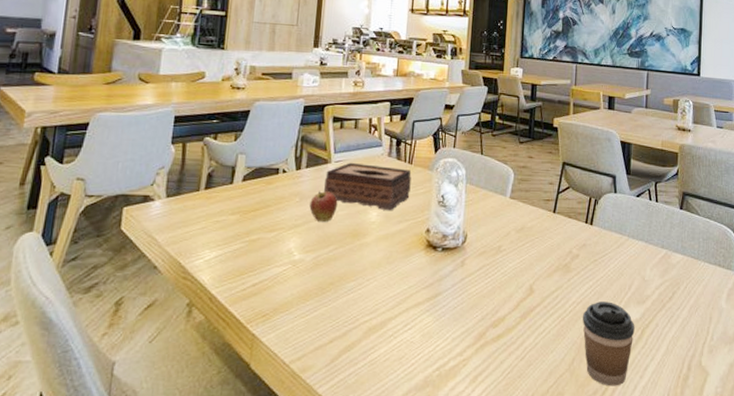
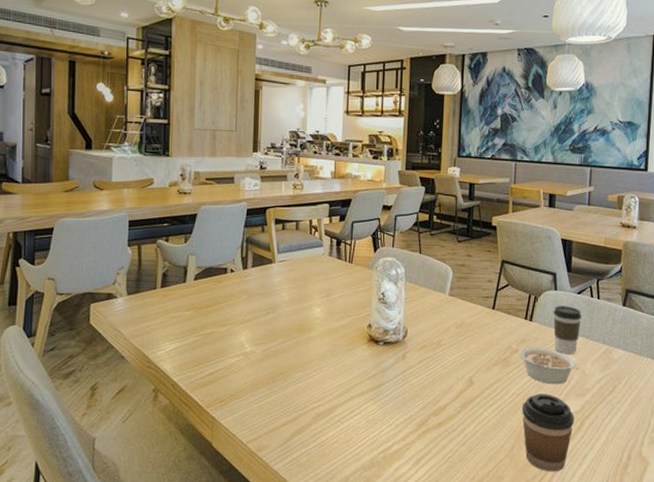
apple: present [309,191,338,222] -> none [257,289,283,317]
tissue box: present [324,162,411,211] -> none [270,262,352,308]
legume: none [580,252,638,292] -> present [519,347,579,385]
coffee cup: none [613,209,641,260] -> present [553,305,582,355]

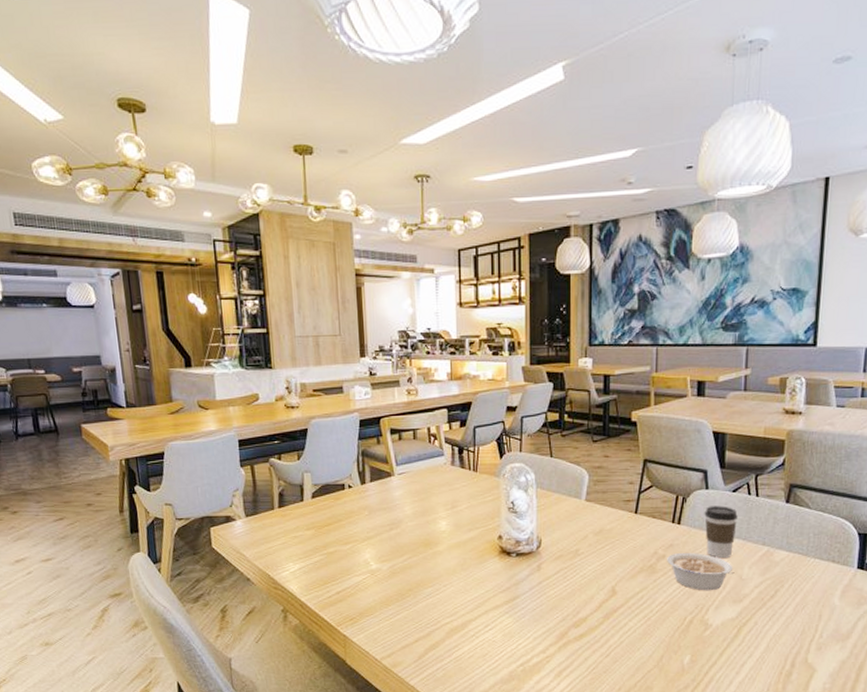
coffee cup: present [522,394,575,472] -> none [671,601,731,682]

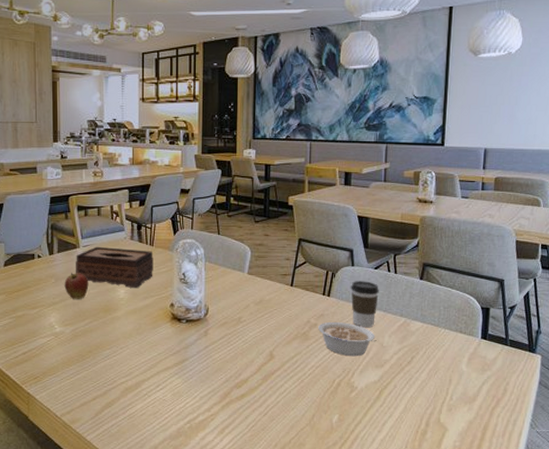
apple: none [379,504,406,533] -> present [64,273,89,299]
tissue box: none [390,473,478,520] -> present [76,246,153,289]

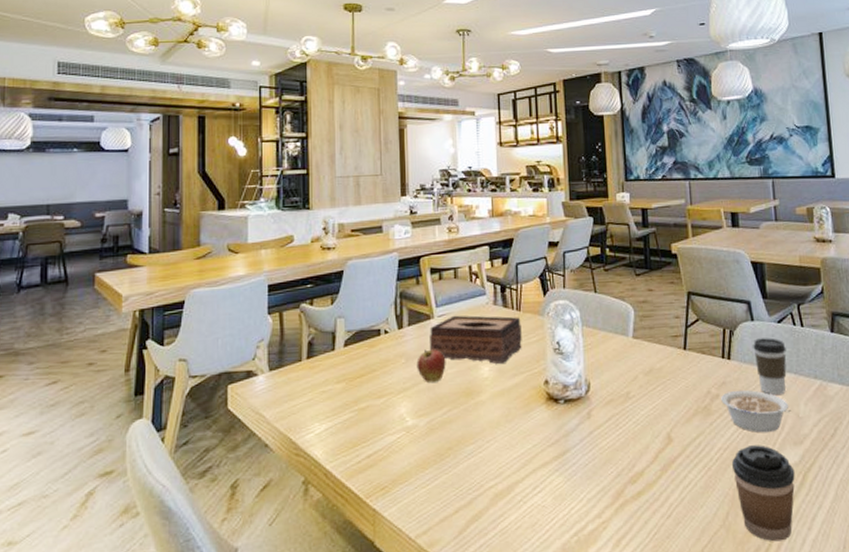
coffee cup: none [322,365,373,439] -> present [732,445,795,542]

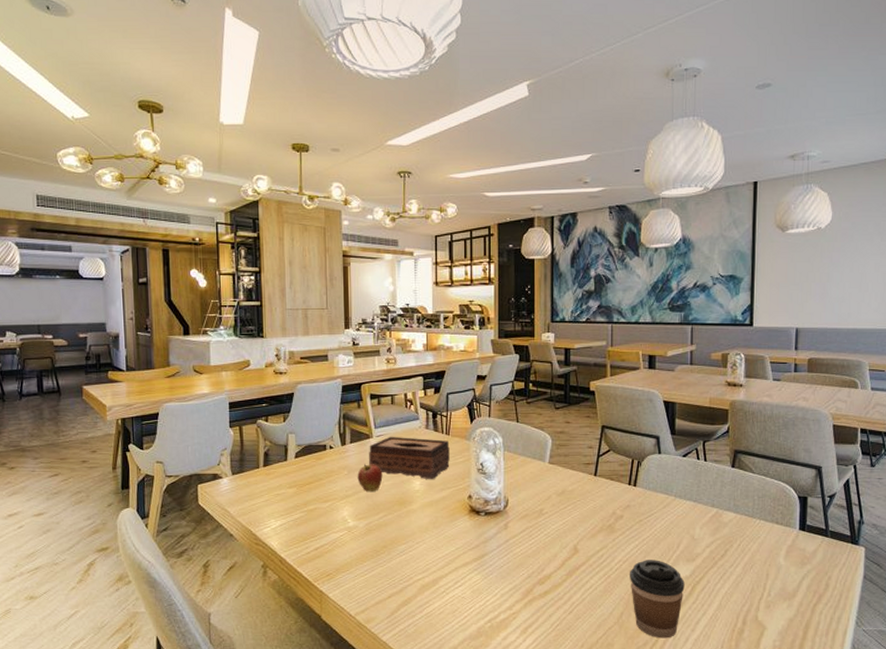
legume: present [721,390,791,433] -> none [625,513,687,550]
coffee cup: present [753,338,787,396] -> none [658,469,688,519]

